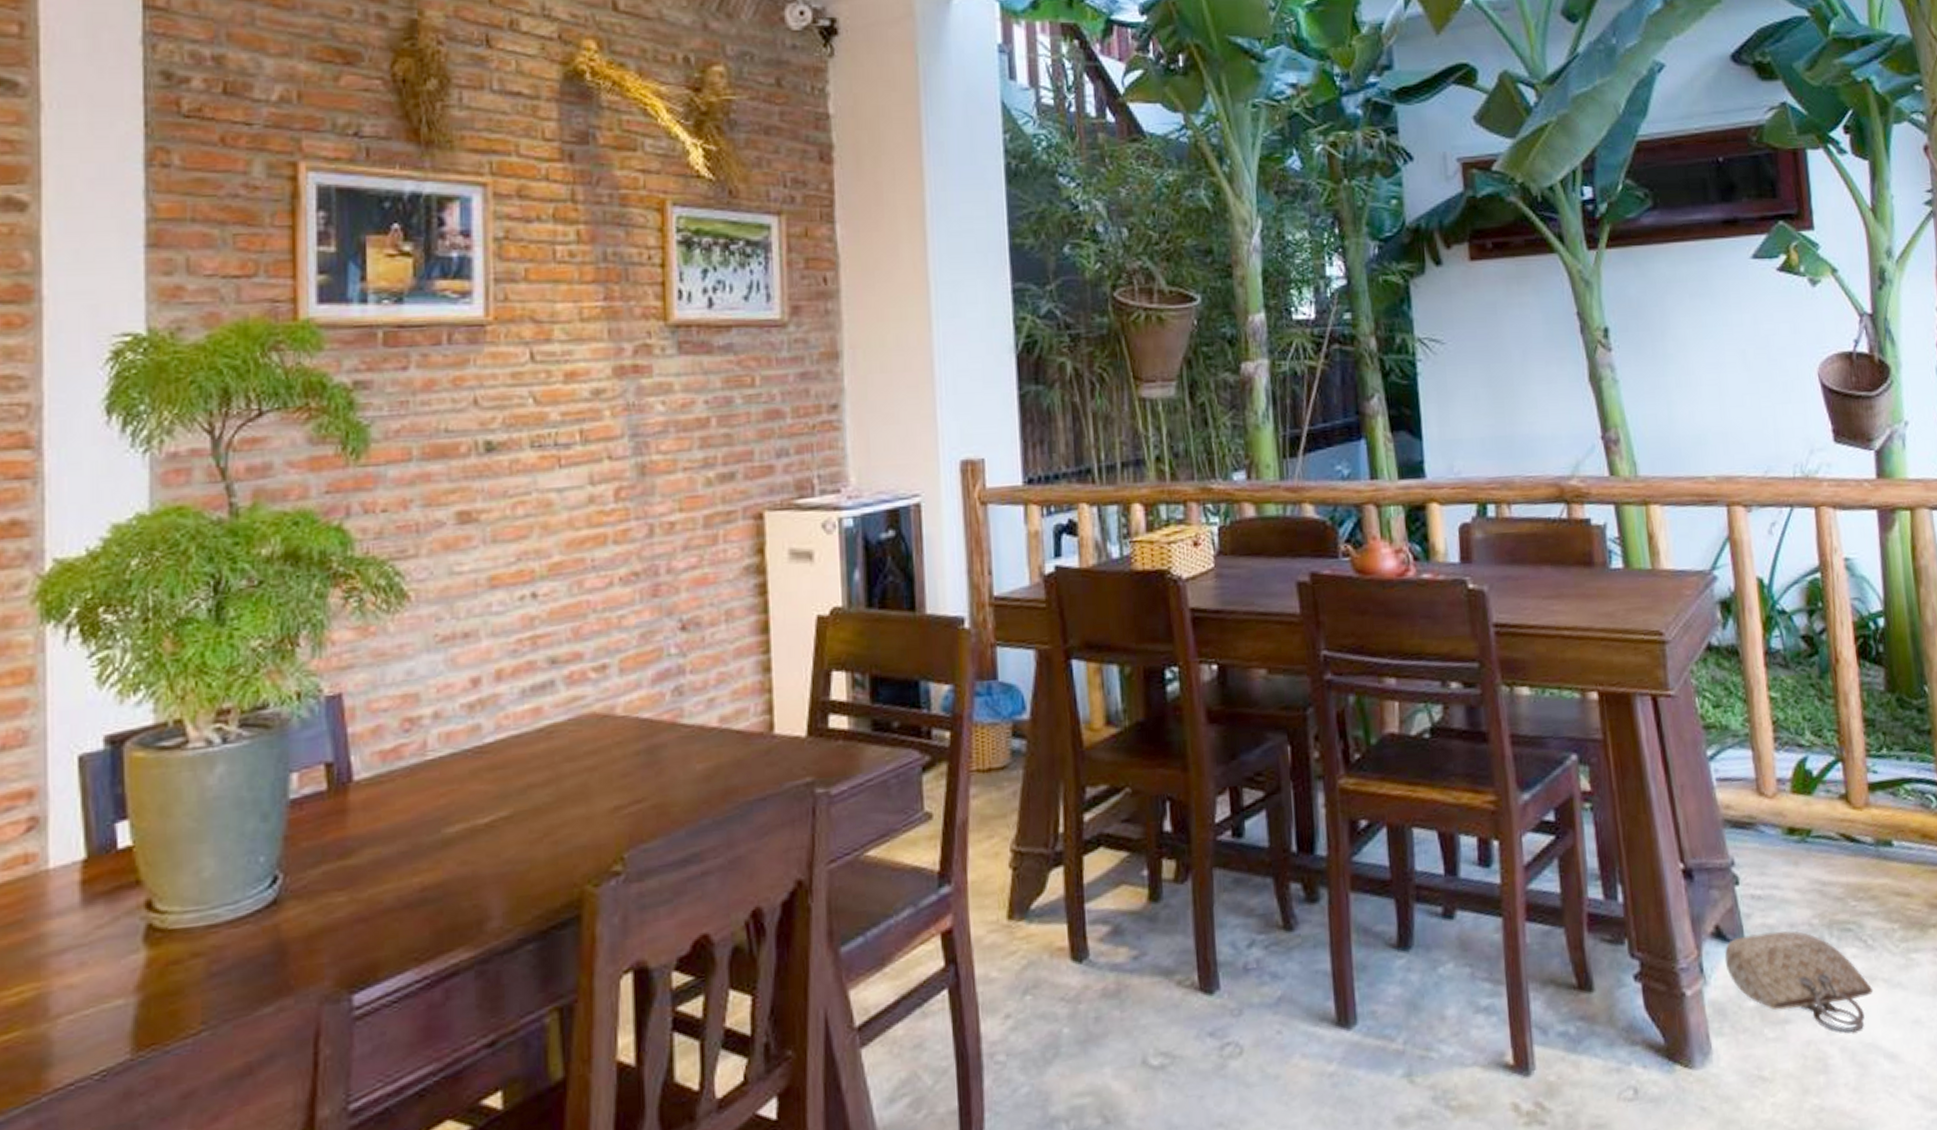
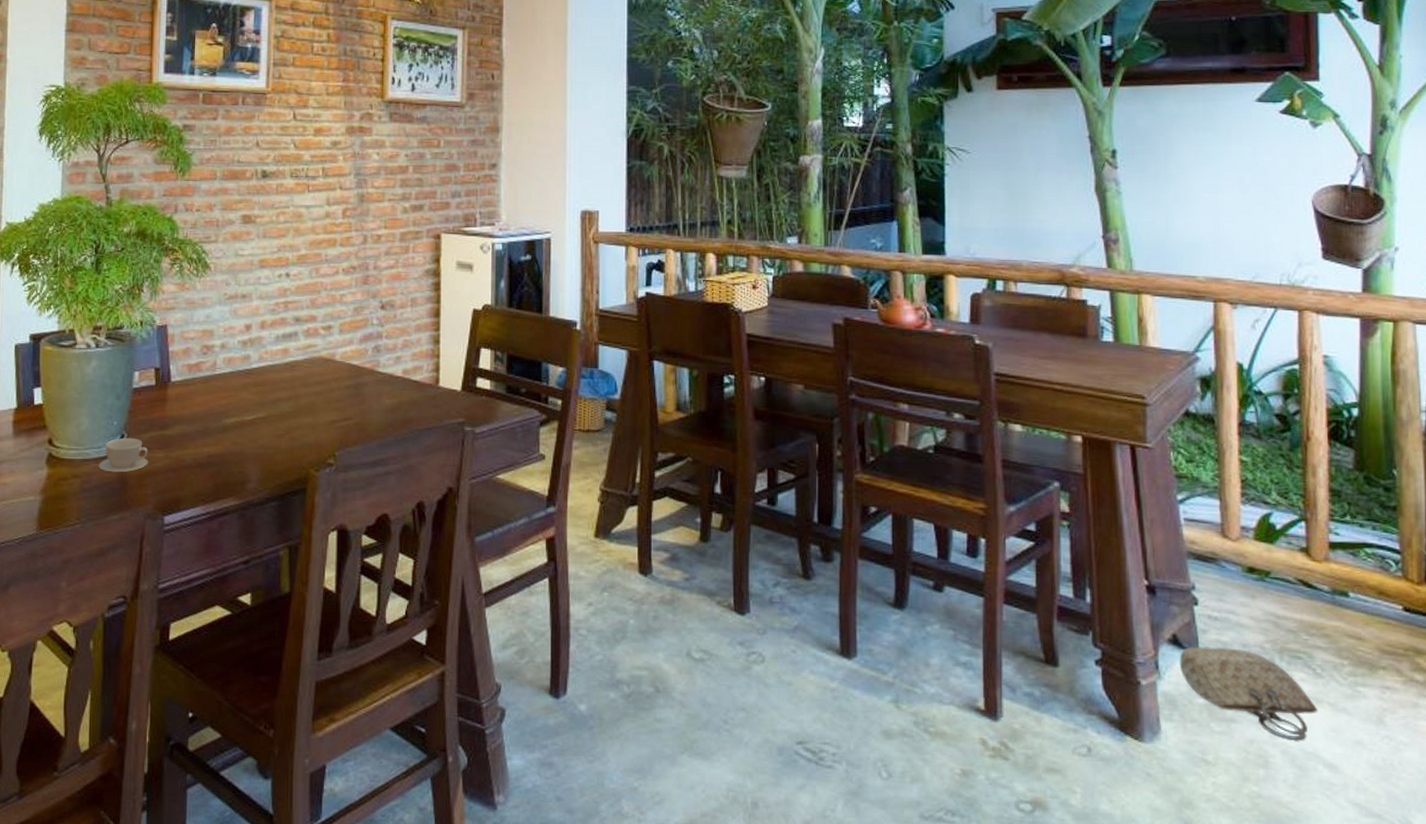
teacup: none [235,878,321,939] -> present [98,437,148,473]

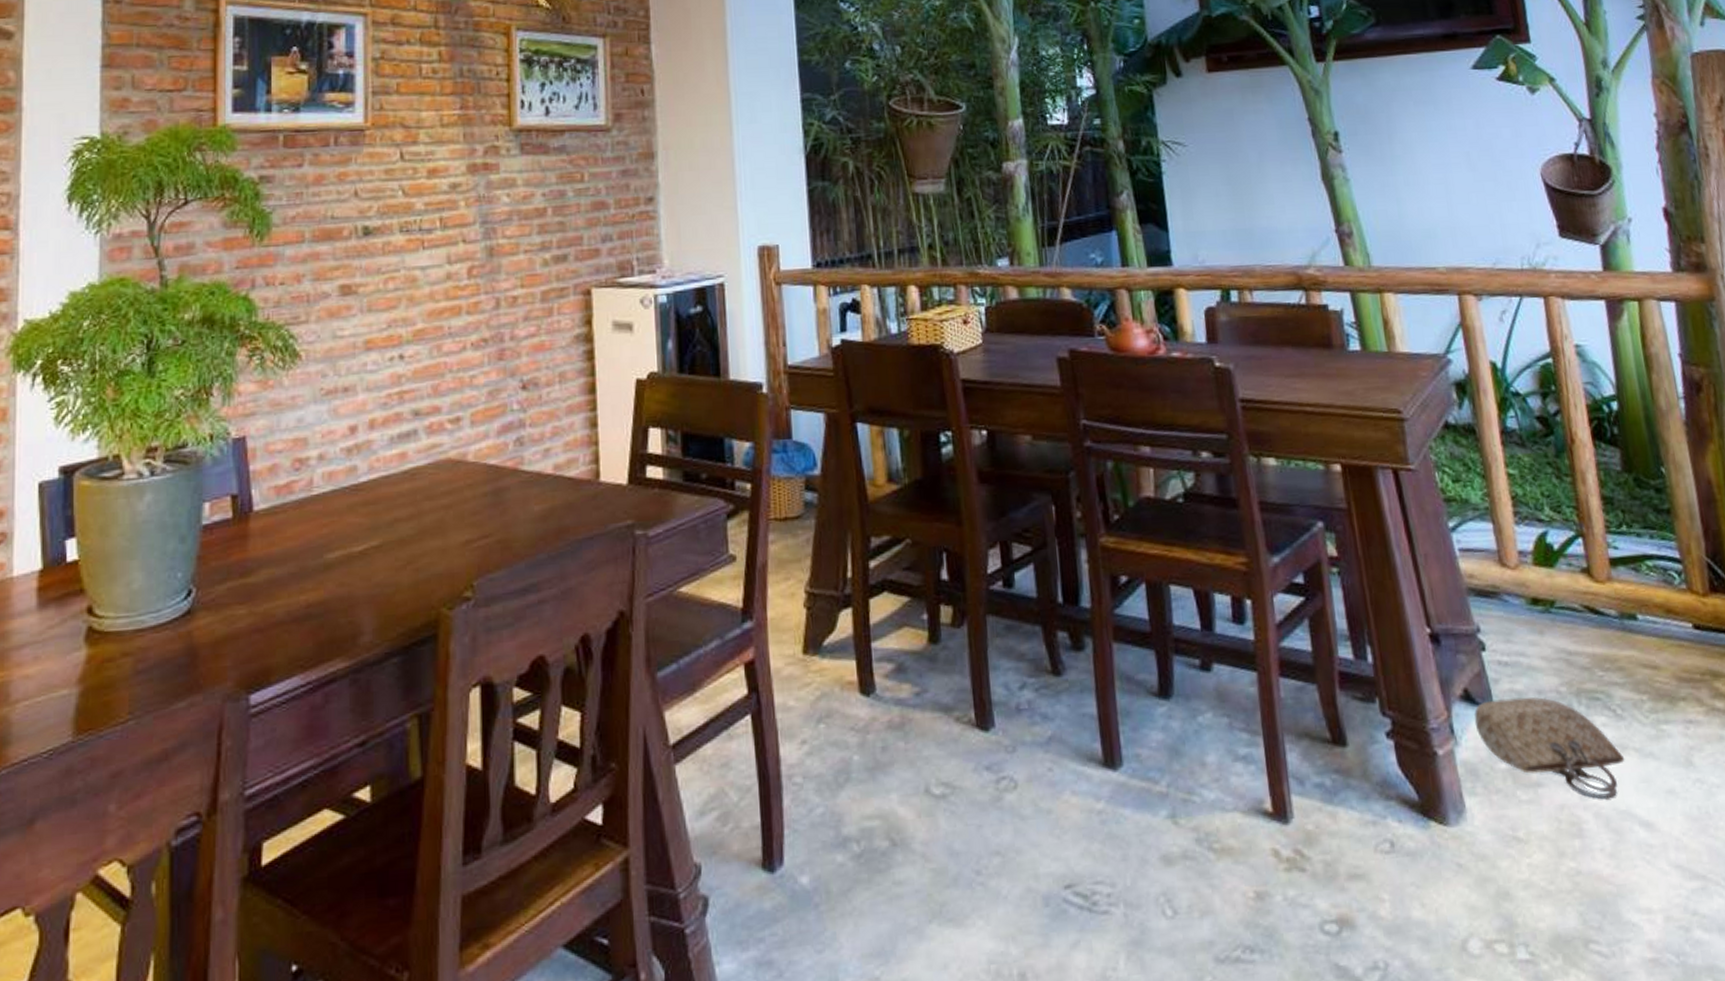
teacup: present [98,437,148,473] -> none [157,592,226,643]

